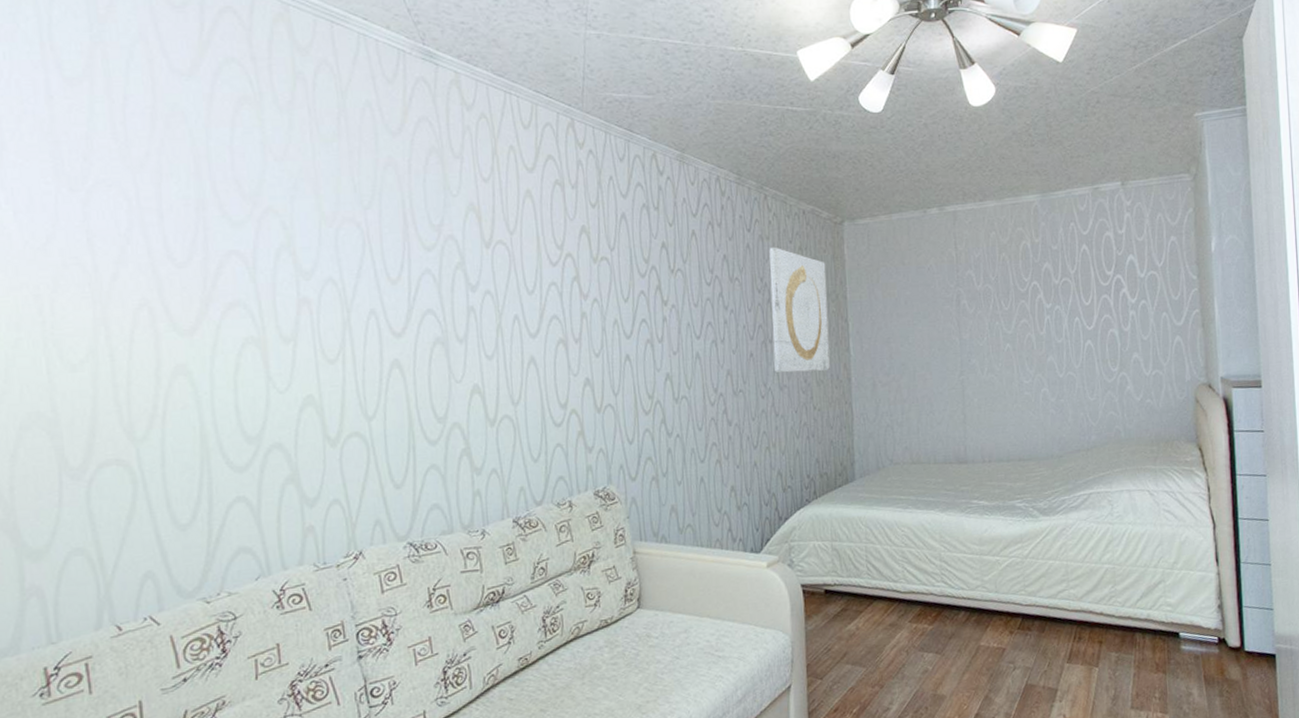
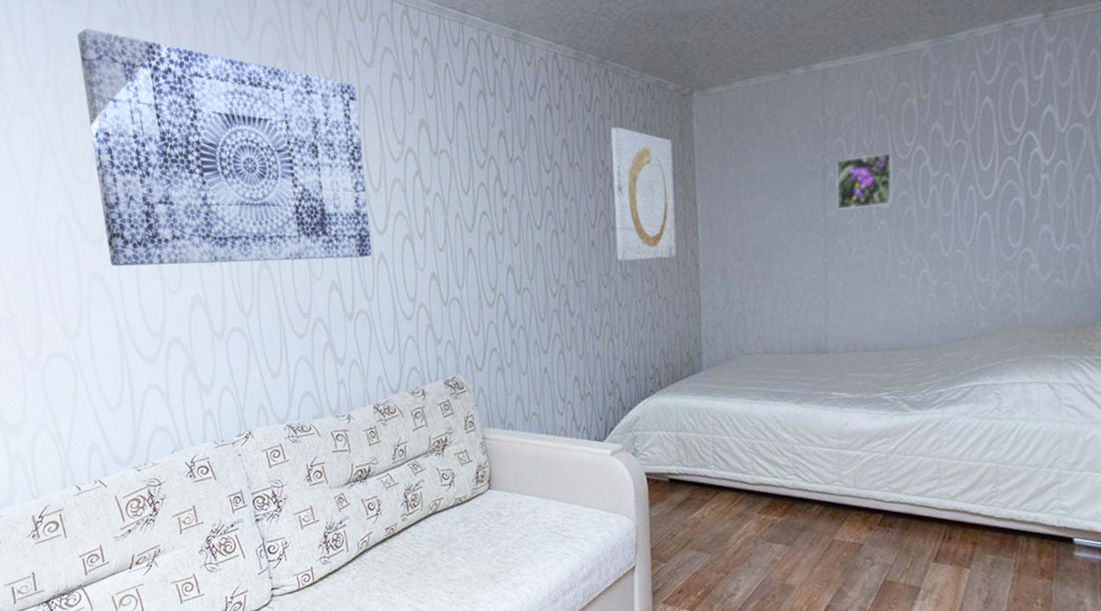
wall art: none [193,103,522,361] -> present [77,28,372,267]
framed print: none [968,286,1015,333] -> present [836,153,893,210]

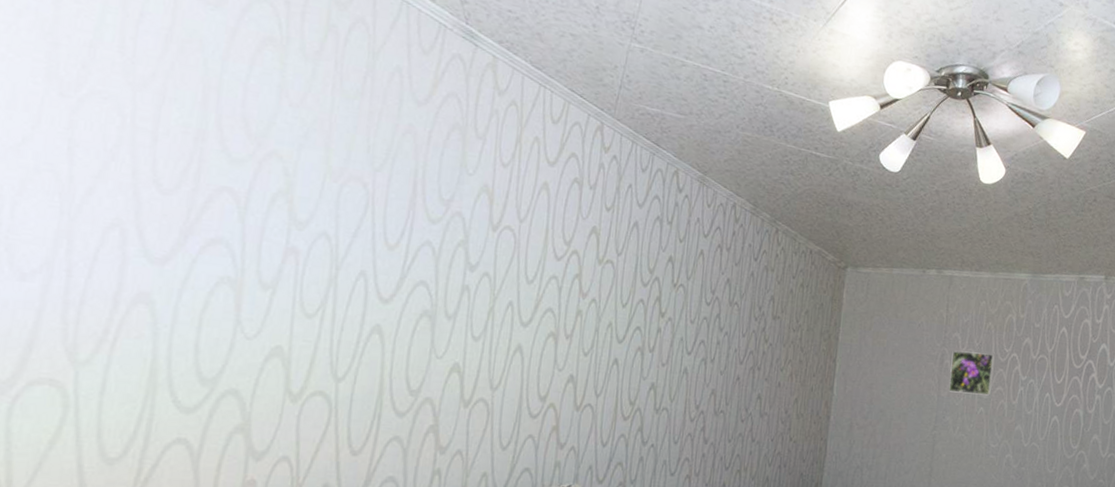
wall art: present [77,28,372,267] -> none [170,36,532,345]
wall art: present [611,126,676,262] -> none [758,279,824,406]

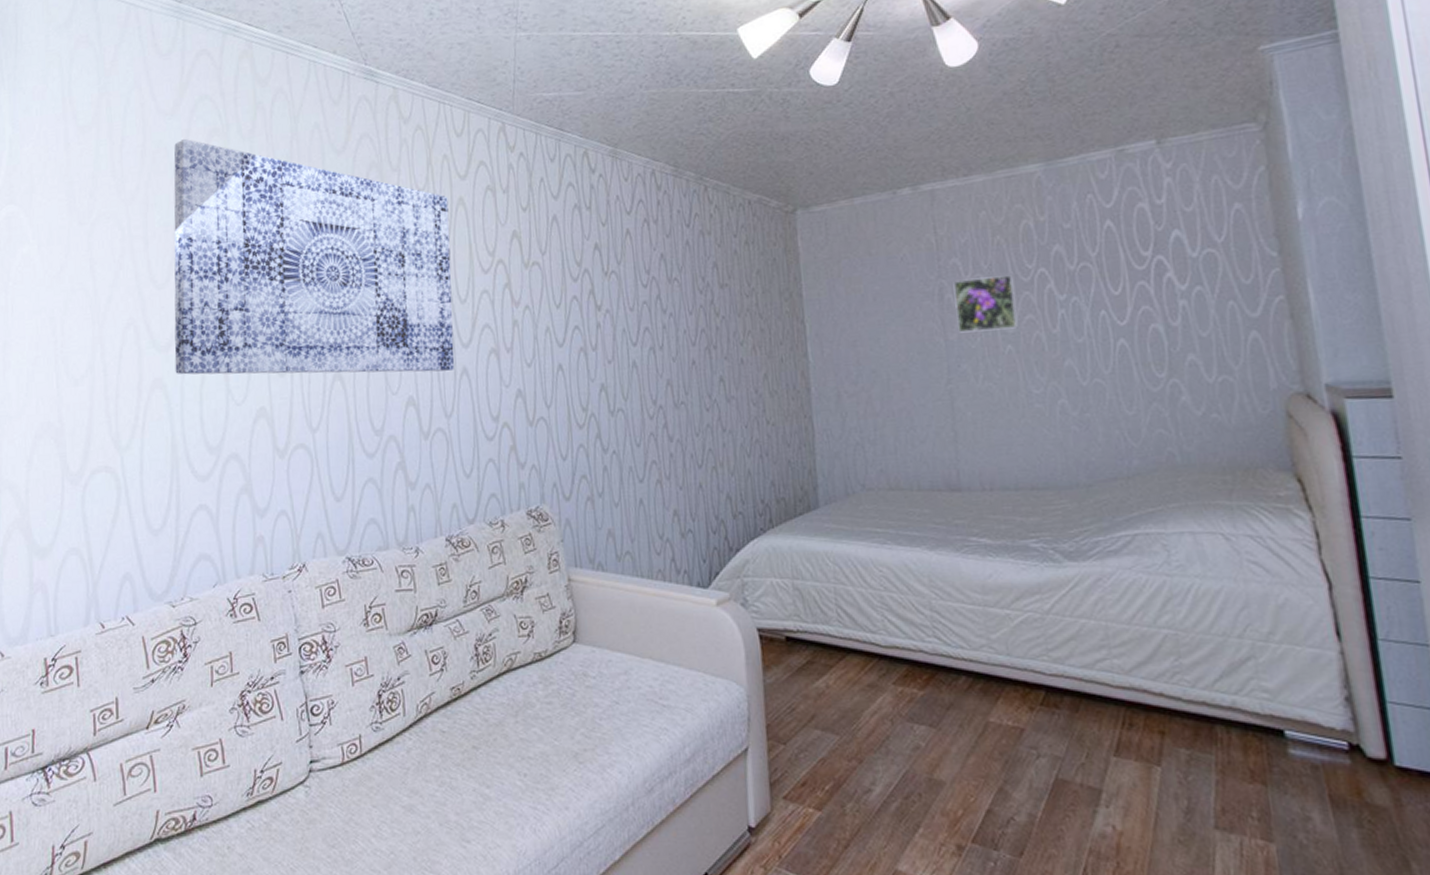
wall art: none [170,36,532,345] -> present [174,138,455,375]

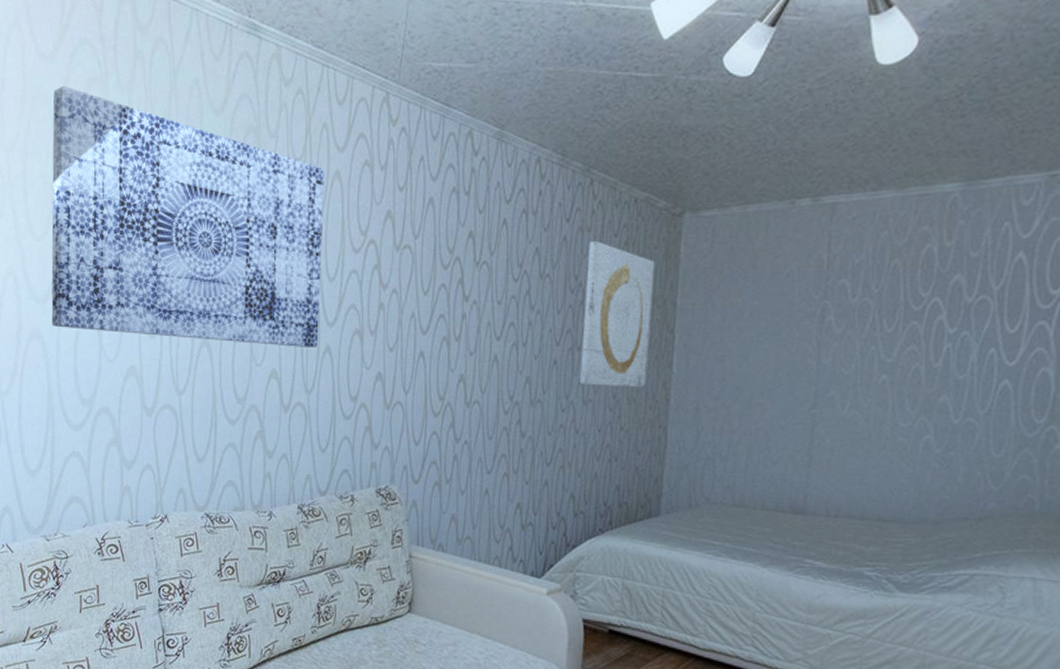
wall art: none [711,242,785,383] -> present [580,240,655,388]
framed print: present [953,275,1018,333] -> none [833,302,904,359]

